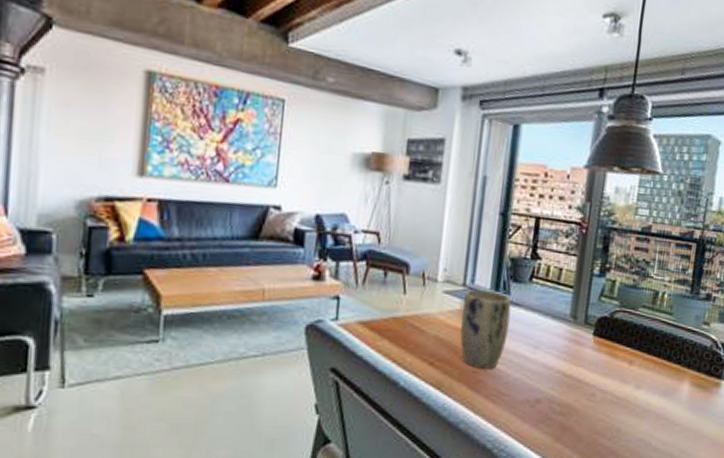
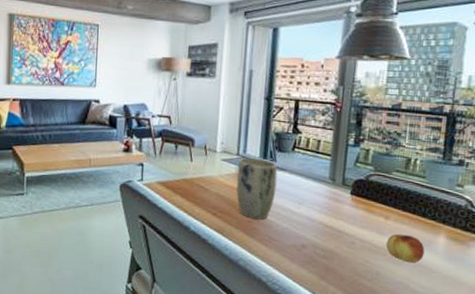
fruit: none [628,381,669,416] -> present [385,233,425,263]

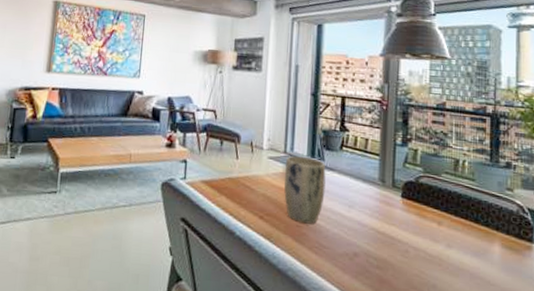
fruit: present [385,233,425,263] -> none [440,241,481,275]

